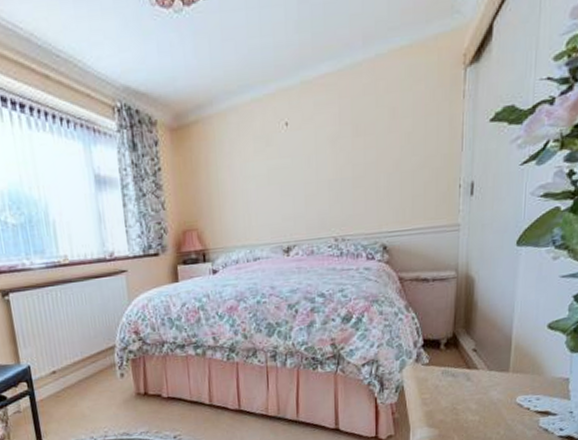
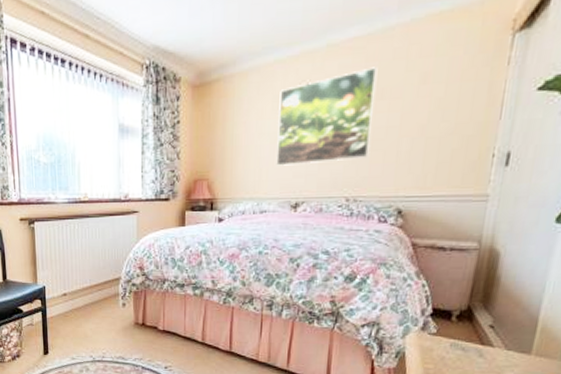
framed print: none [260,103,351,210] -> present [276,67,378,166]

